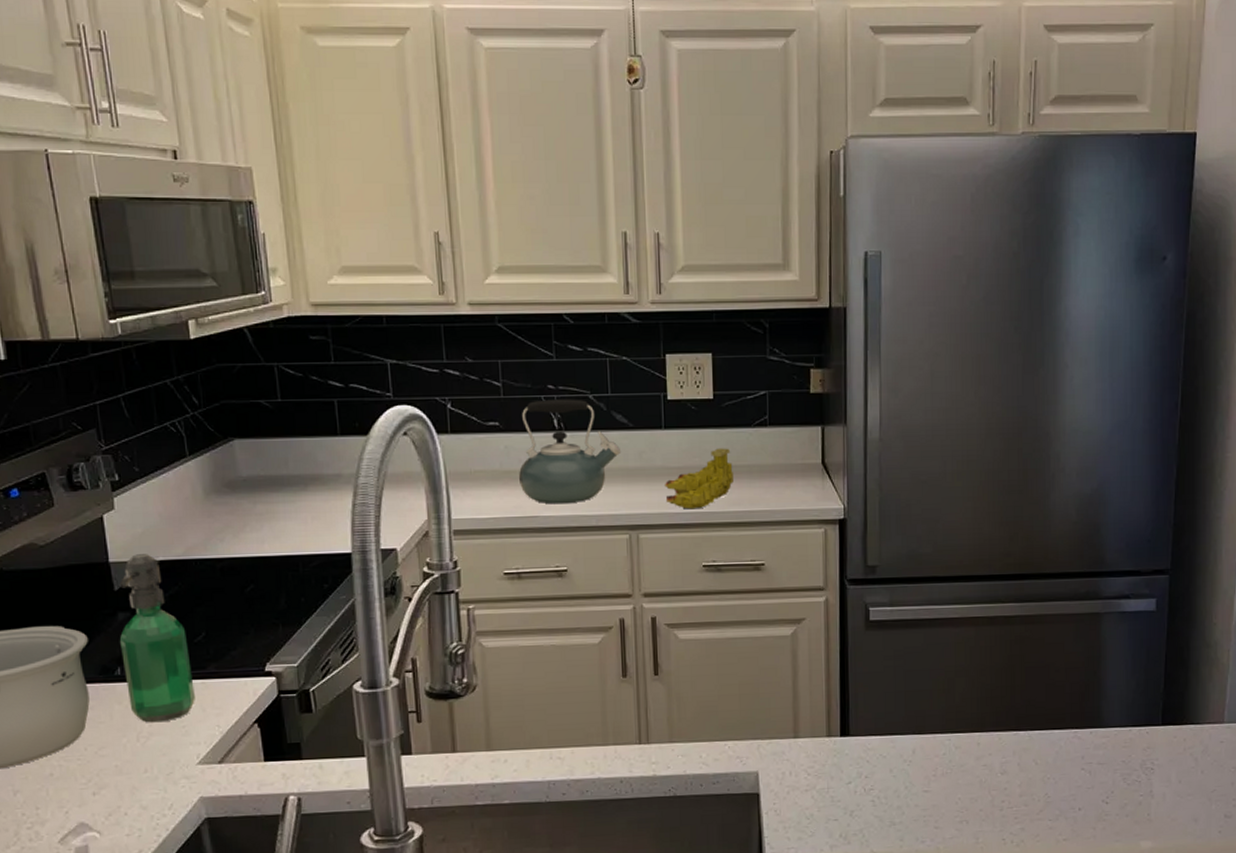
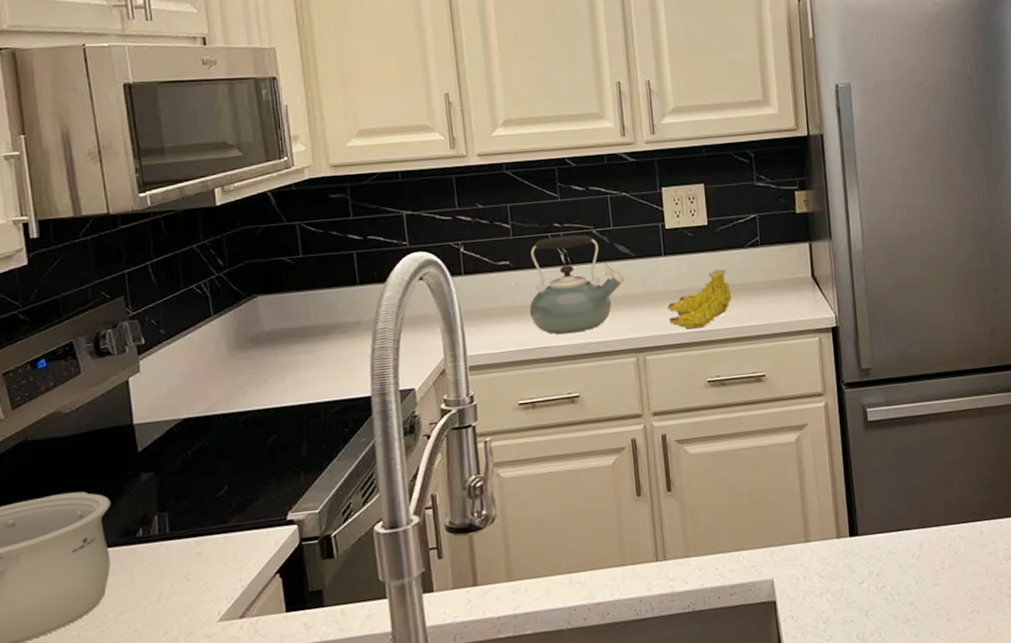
soap dispenser: present [119,554,195,723] -> none [142,413,217,583]

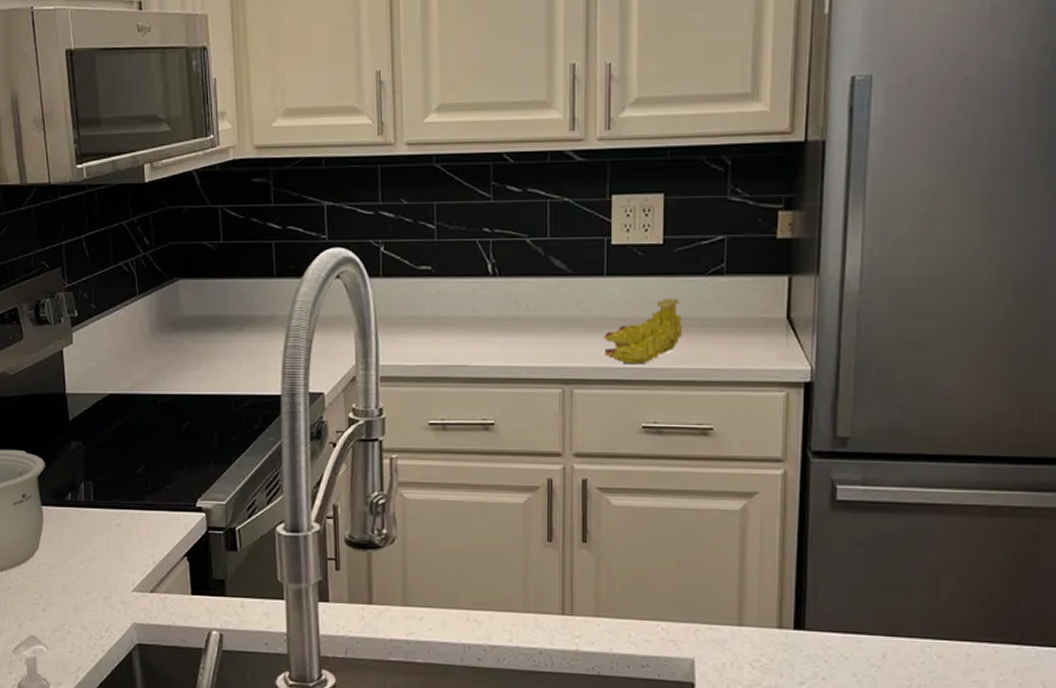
kettle: present [530,234,625,334] -> none [449,243,558,354]

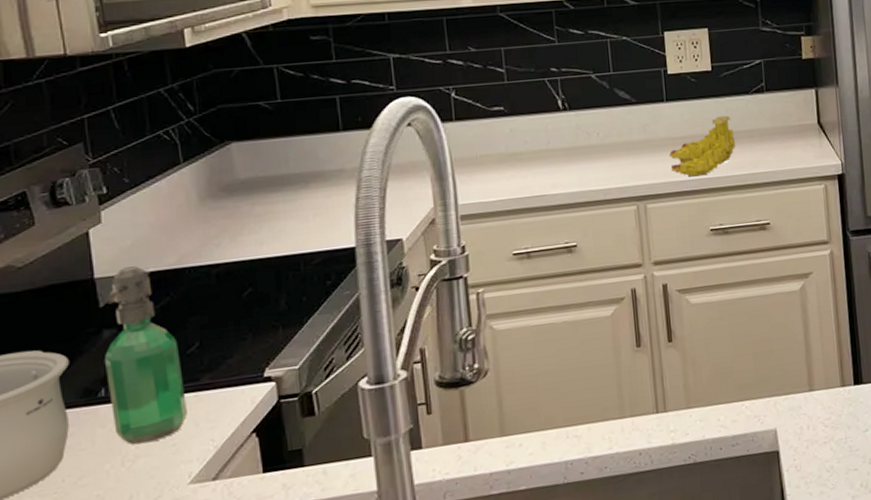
soap dispenser: none [71,387,133,548] -> present [104,266,187,445]

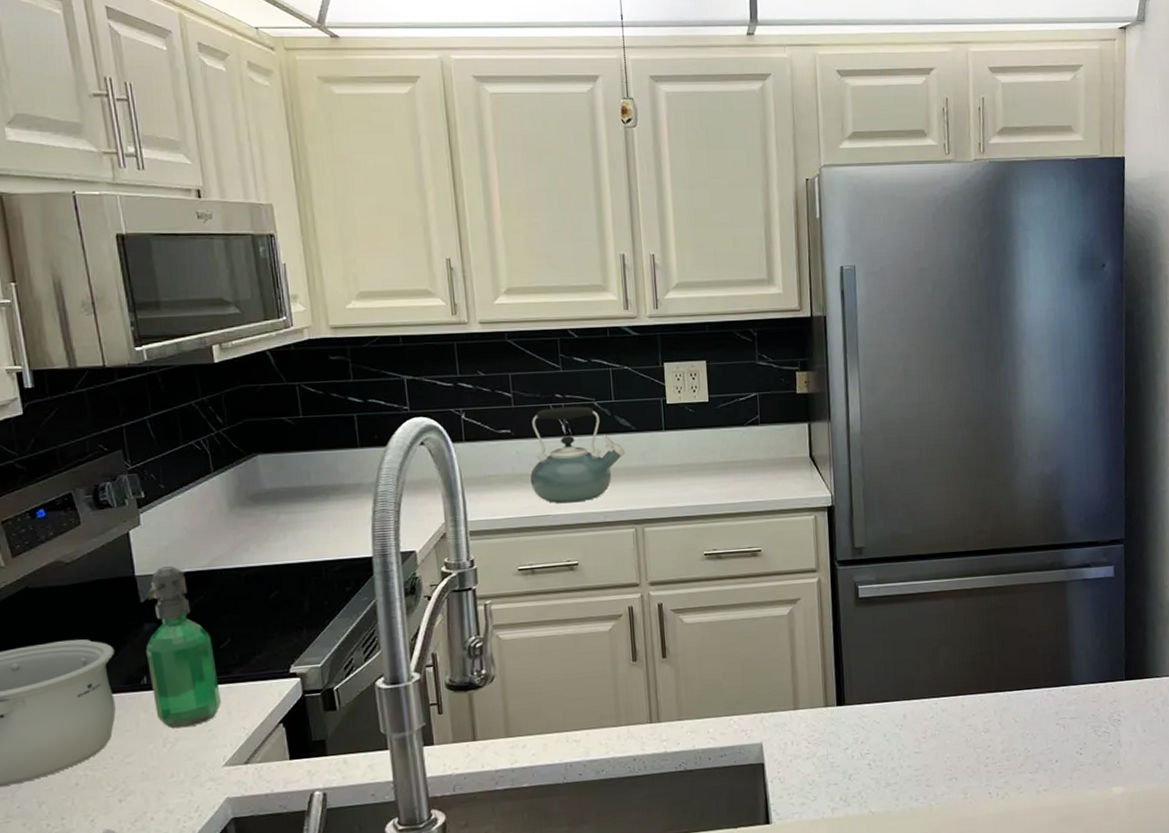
kettle: none [525,79,626,182] -> present [530,406,626,504]
fruit: present [668,115,735,177] -> none [666,446,730,503]

